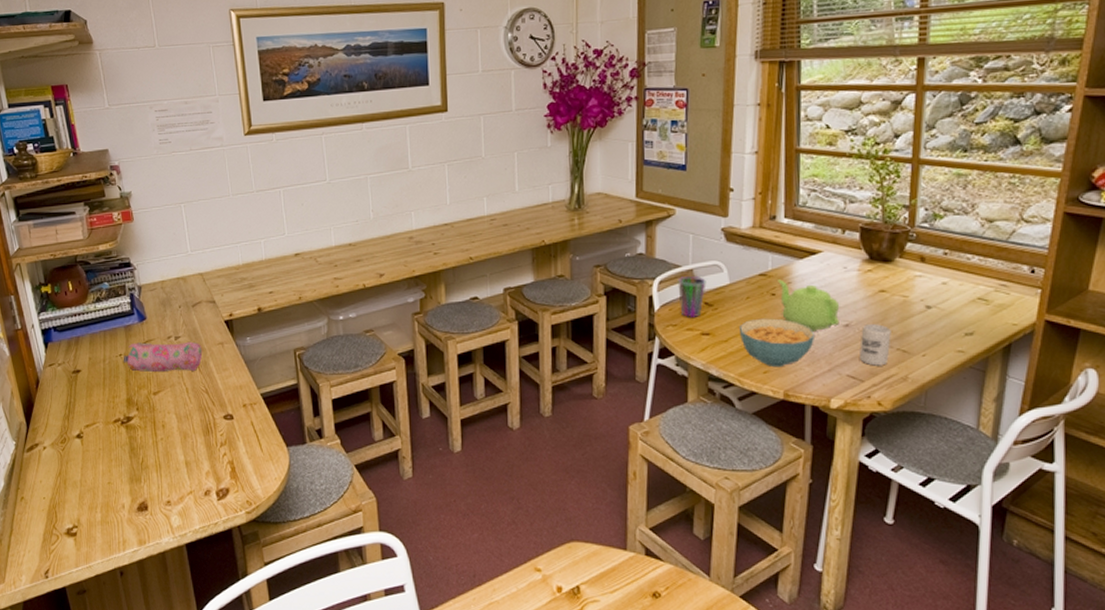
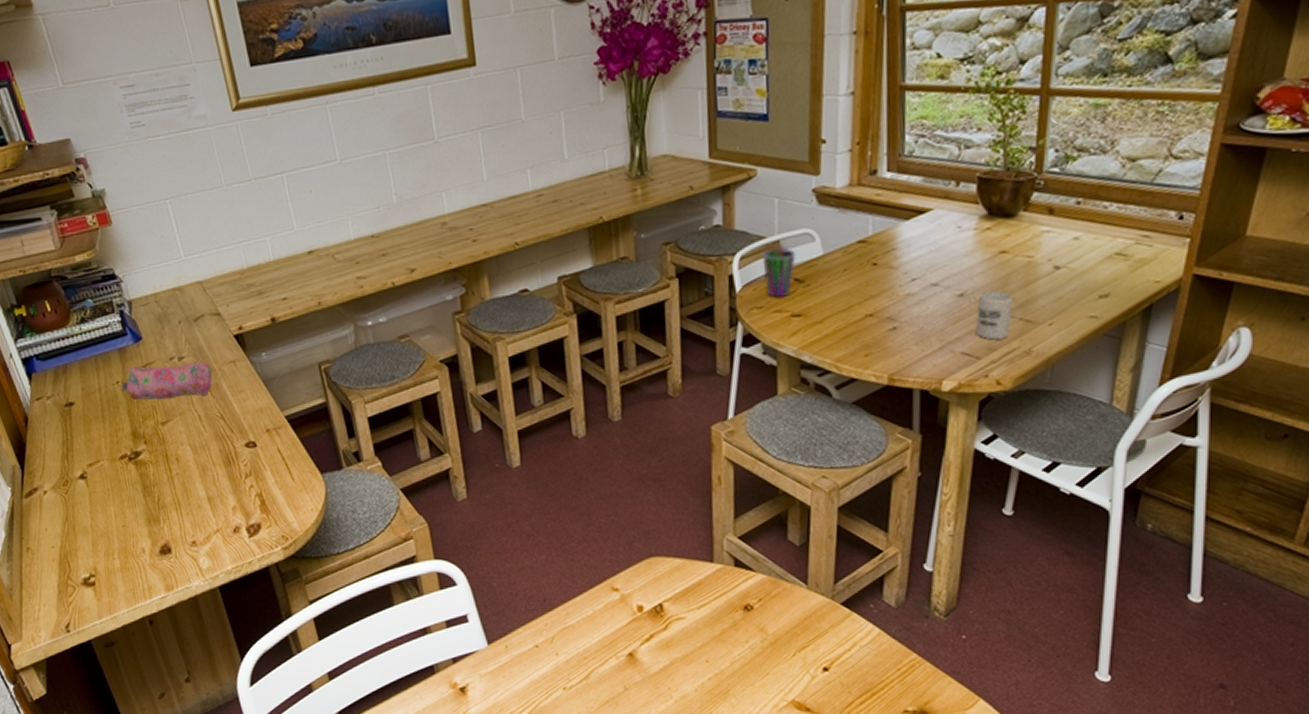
cereal bowl: present [738,318,816,368] -> none [835,292,925,349]
teapot: present [778,279,840,331] -> none [880,246,953,305]

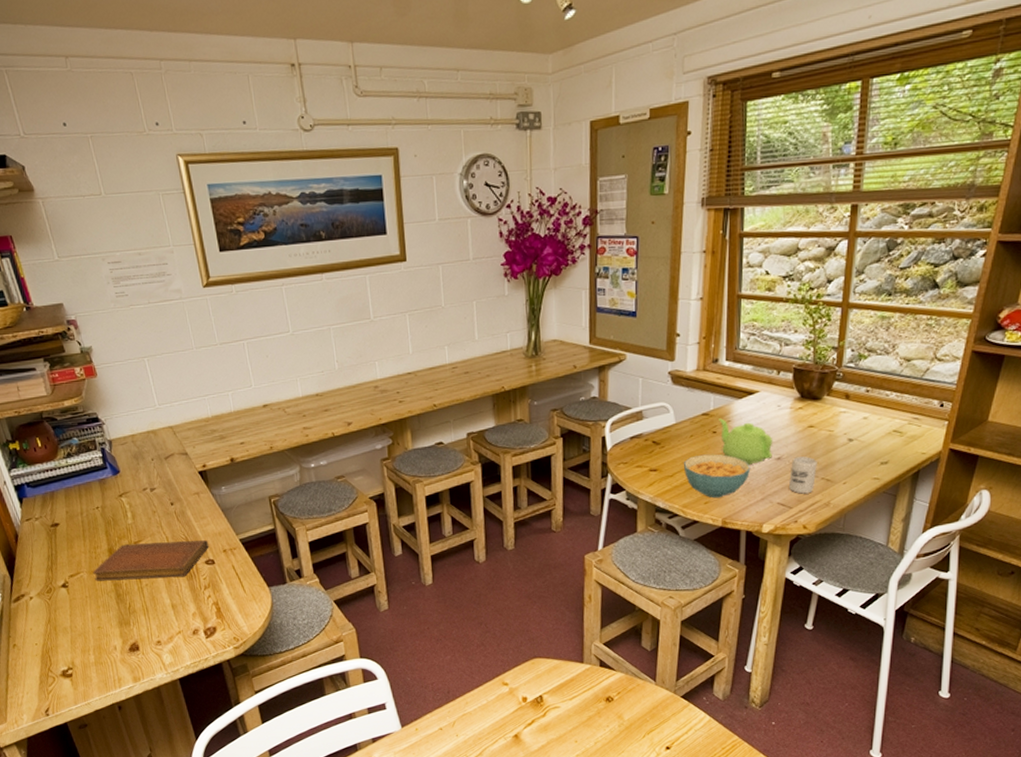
notebook: none [114,418,249,471] -> present [92,540,209,581]
pencil case: present [121,361,213,401] -> none [100,492,180,523]
cup: present [762,248,796,299] -> none [628,417,654,457]
cereal bowl: none [835,292,925,349] -> present [683,454,751,499]
teapot: none [880,246,953,305] -> present [719,418,773,465]

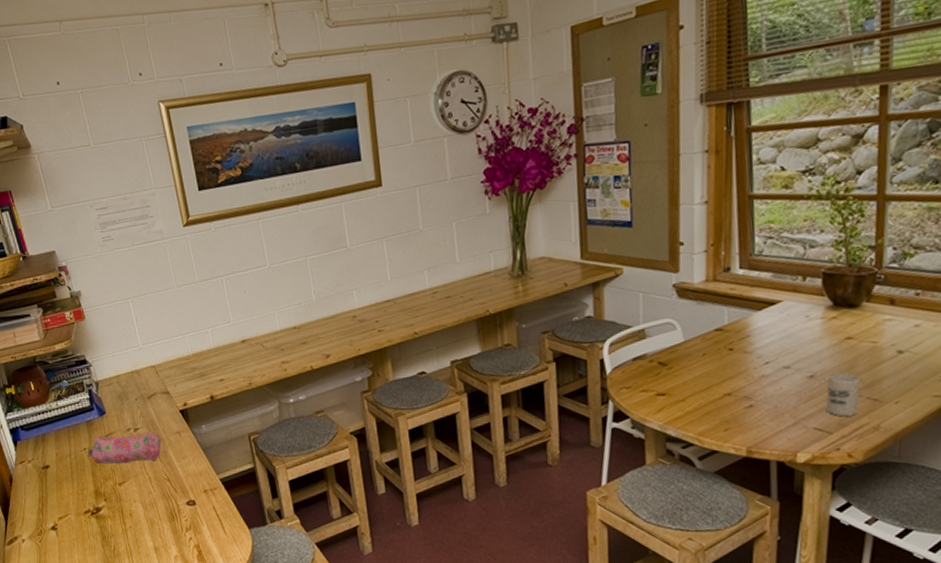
notebook: present [92,540,209,581] -> none [80,480,190,524]
pencil case: none [100,492,180,523] -> present [87,432,162,465]
cereal bowl: present [683,454,751,499] -> none [695,374,778,425]
teapot: present [719,418,773,465] -> none [735,333,803,385]

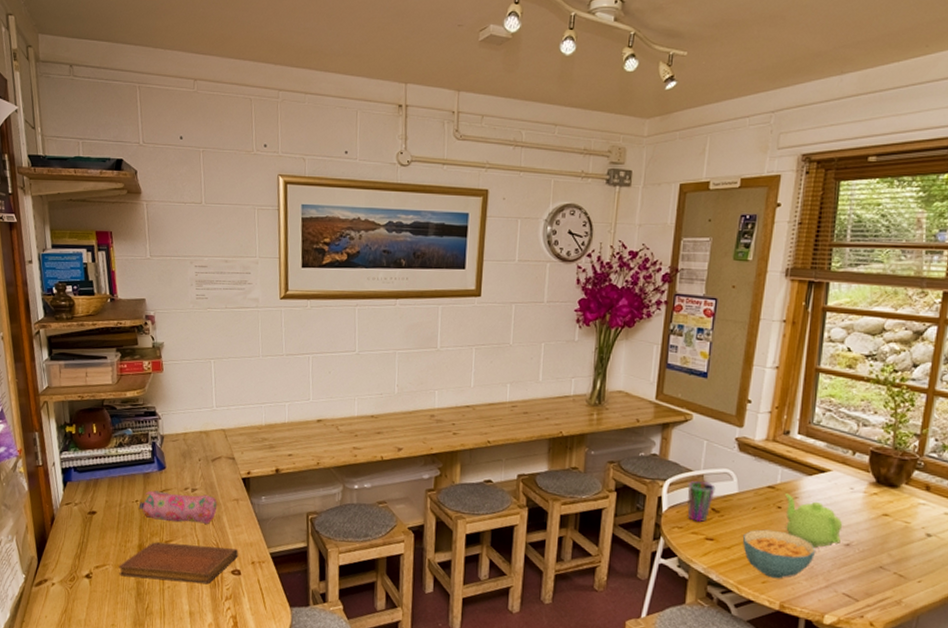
notebook: none [80,480,190,524] -> present [118,542,239,584]
cup: none [629,336,660,380] -> present [687,481,716,523]
cereal bowl: none [695,374,778,425] -> present [742,529,816,579]
teapot: none [735,333,803,385] -> present [785,493,843,547]
cup: present [826,373,861,417] -> none [857,546,890,588]

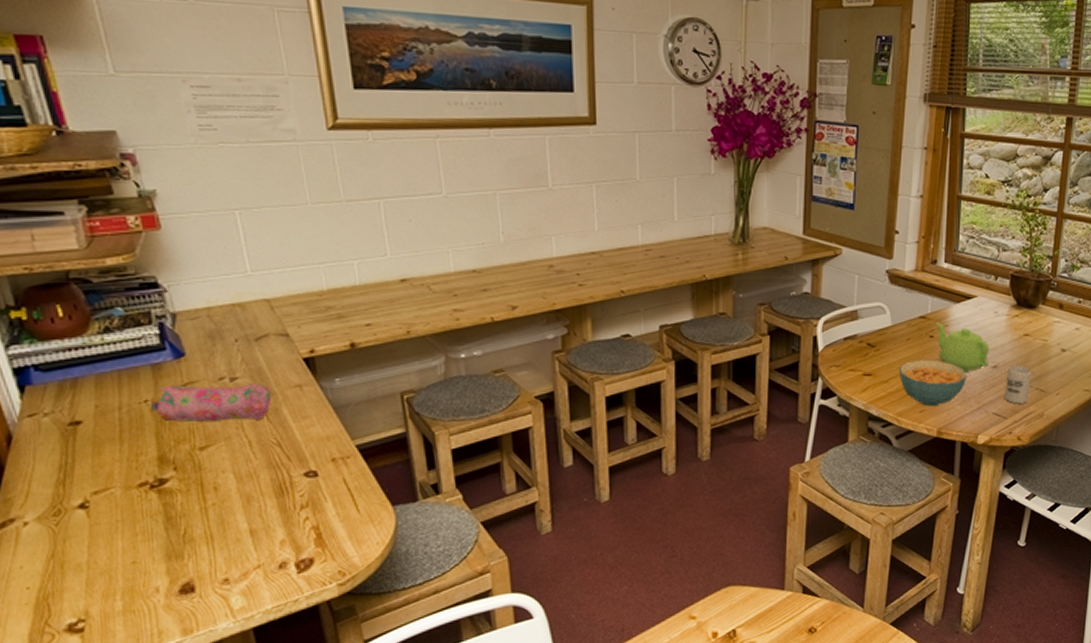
notebook: present [118,542,239,584] -> none [130,446,311,500]
cup: present [687,481,716,523] -> none [842,317,870,359]
cup: none [857,546,890,588] -> present [1005,366,1032,404]

